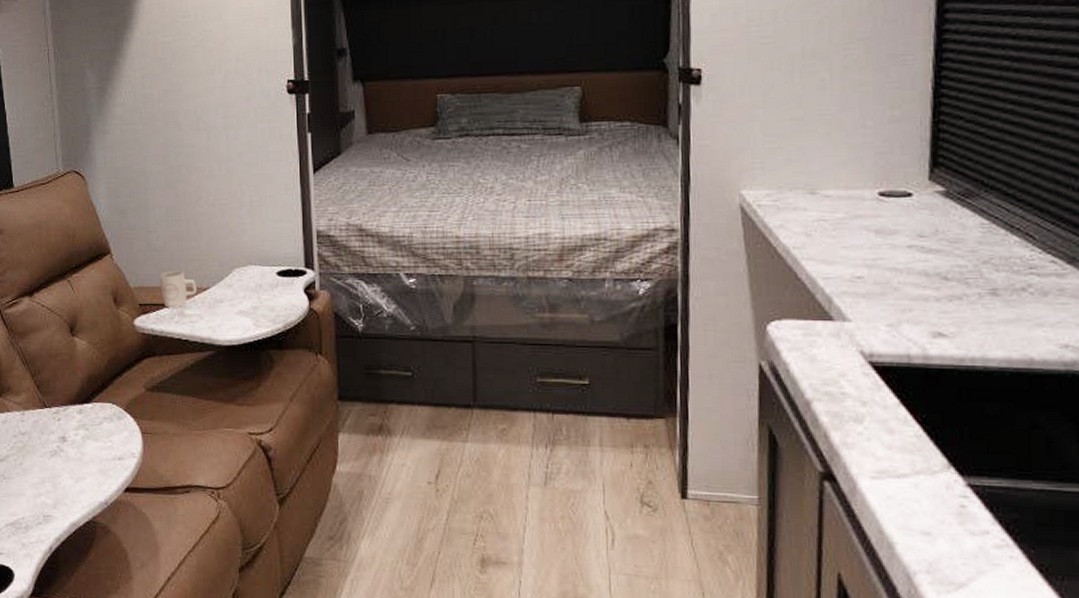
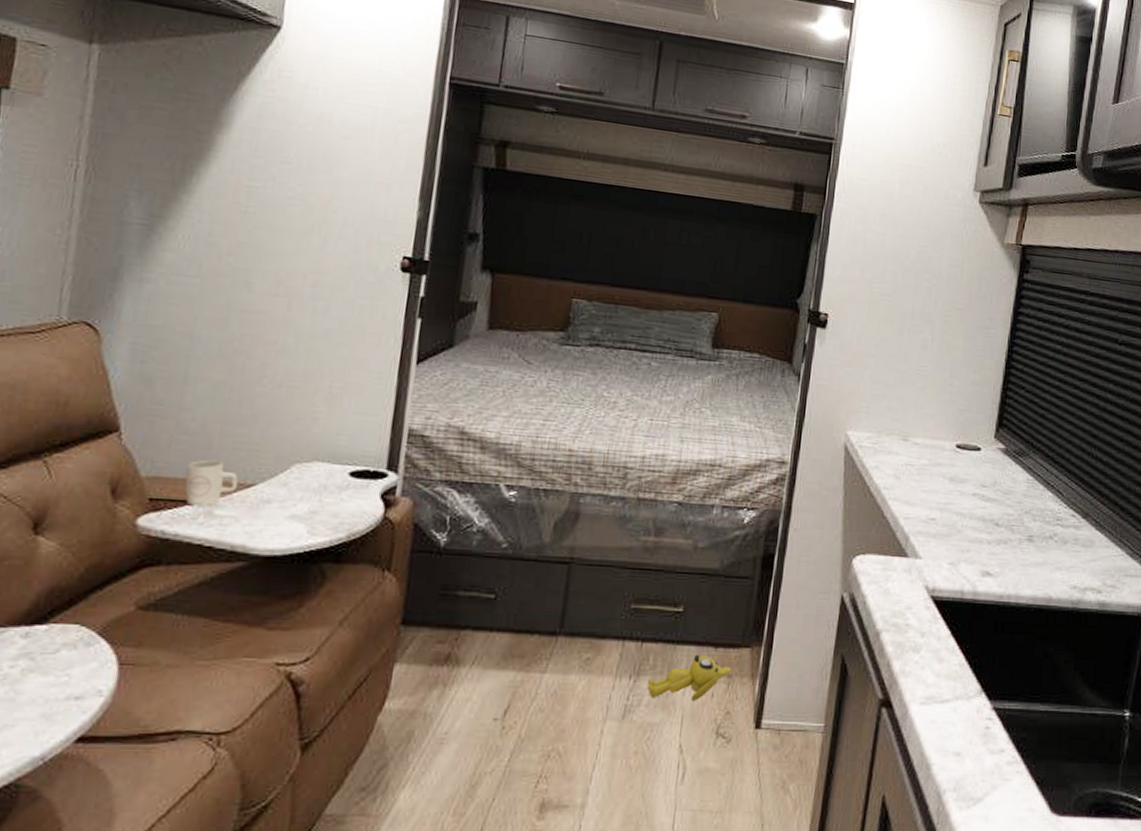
stuffed animal: none [564,425,647,470] -> present [647,654,731,701]

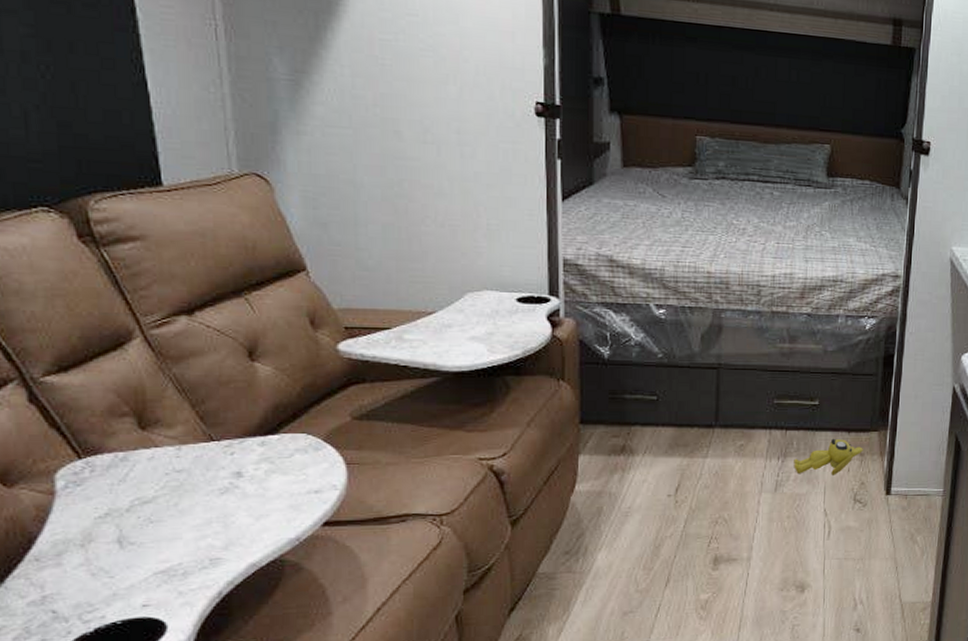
mug: present [184,459,239,506] -> none [373,292,421,332]

